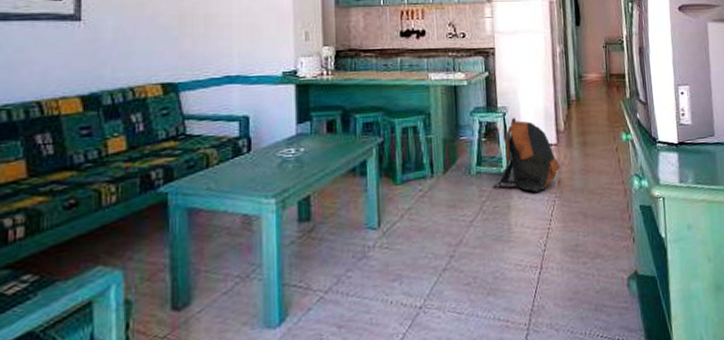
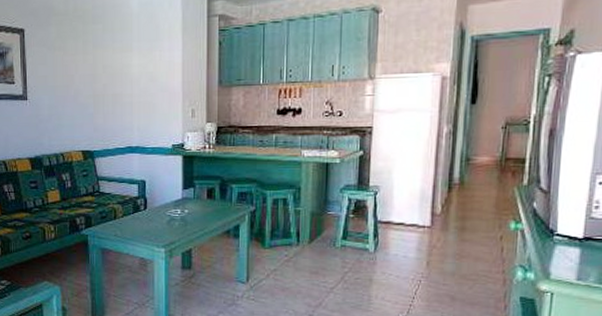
backpack: present [493,117,561,192] -> none [357,196,432,270]

